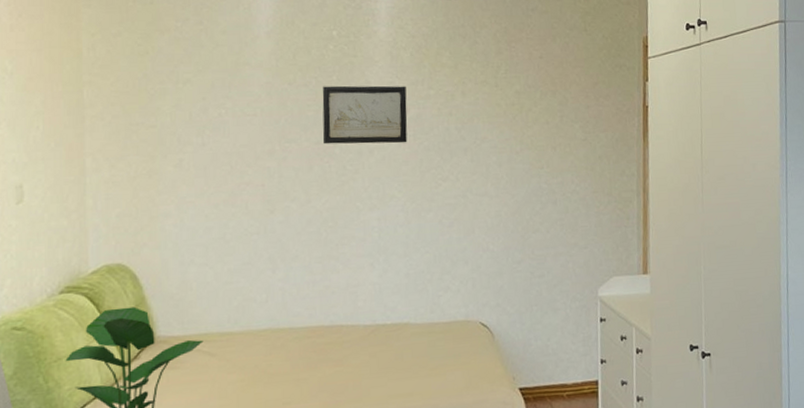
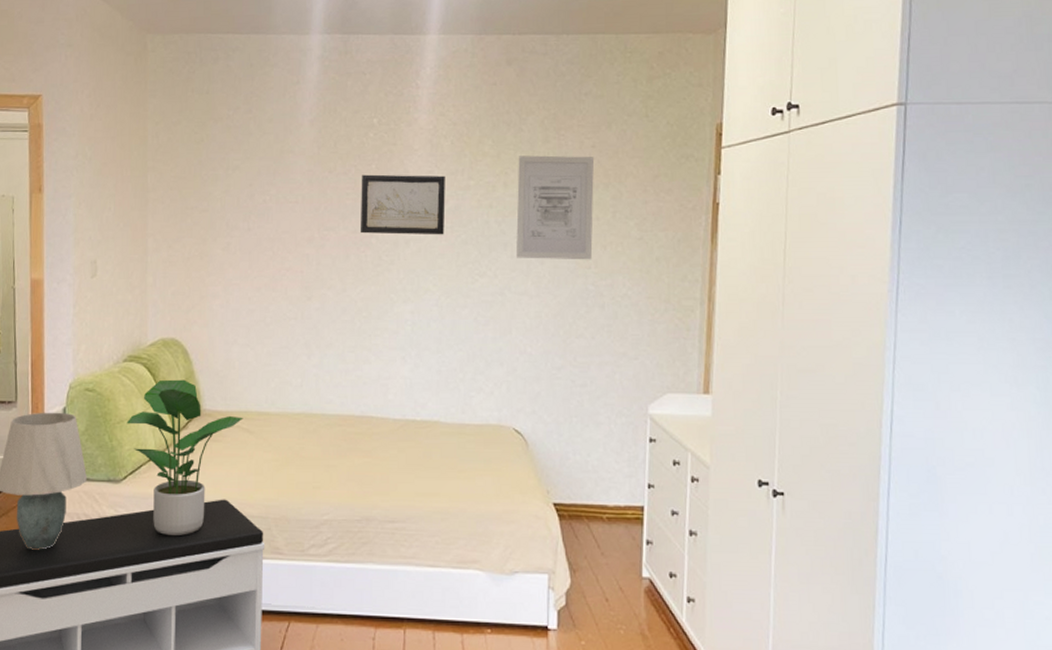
wall art: none [474,66,544,162] -> present [516,155,595,260]

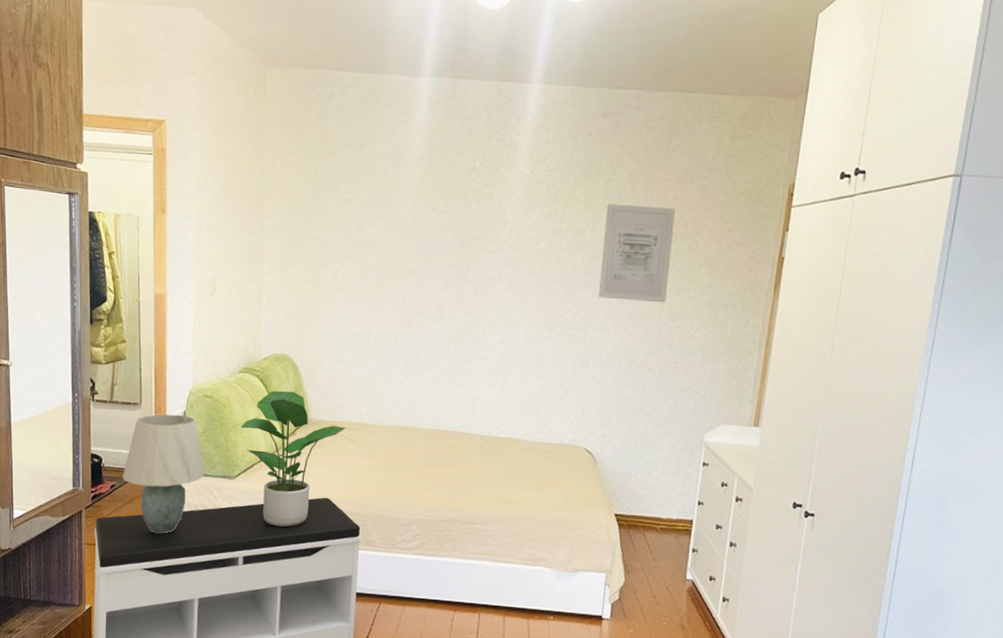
wall art: present [361,174,445,235] -> none [459,213,539,273]

